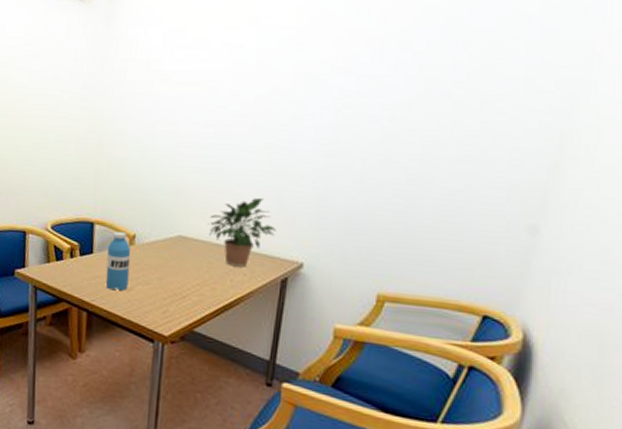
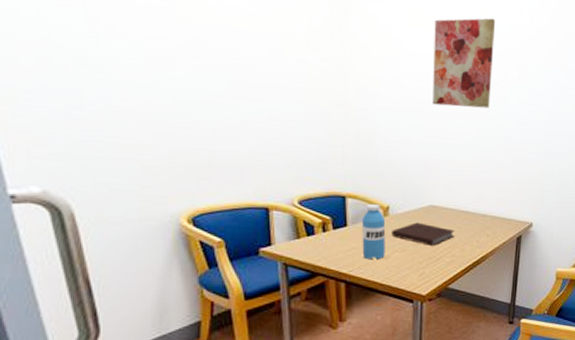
notebook: none [136,254,205,283] -> present [391,222,455,247]
wall art: none [188,25,267,127] -> present [432,18,496,109]
potted plant: present [208,198,276,267] -> none [456,170,511,229]

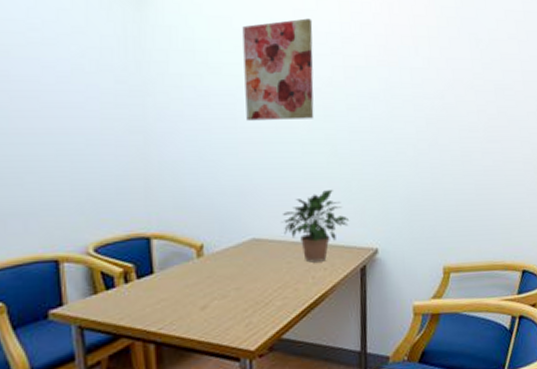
water bottle: present [361,203,386,260] -> none [170,243,202,313]
notebook: present [391,222,455,247] -> none [208,261,285,289]
potted plant: none [456,170,511,229] -> present [282,190,349,263]

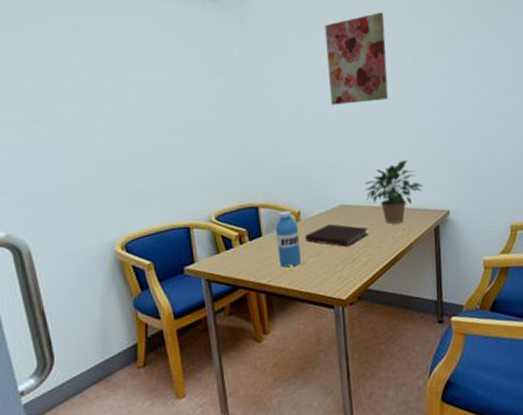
water bottle: none [170,243,202,313] -> present [275,210,301,268]
notebook: none [208,261,285,289] -> present [305,224,369,248]

